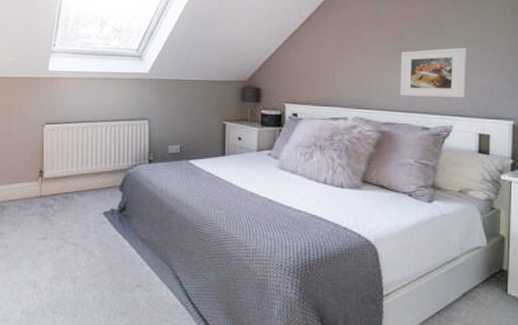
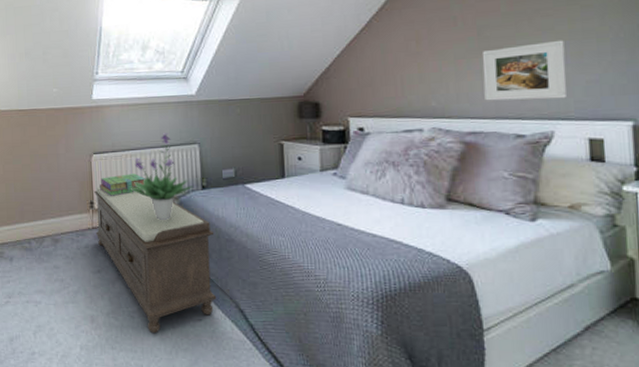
bench: none [43,156,157,299] -> present [94,187,217,334]
stack of books: none [50,145,96,166] -> present [100,173,146,196]
potted plant: none [80,107,140,191] -> present [130,132,193,220]

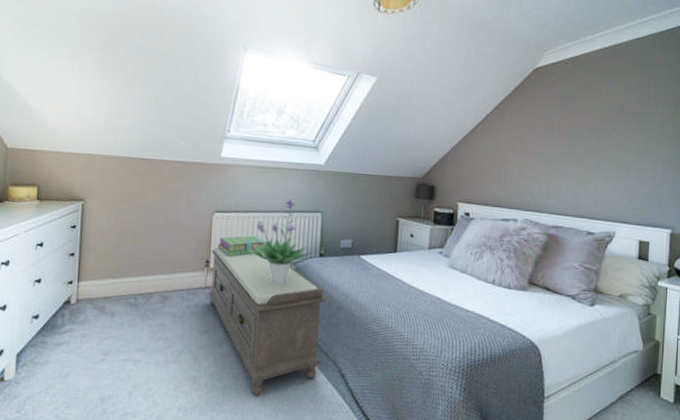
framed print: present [481,40,567,101] -> none [568,156,631,205]

